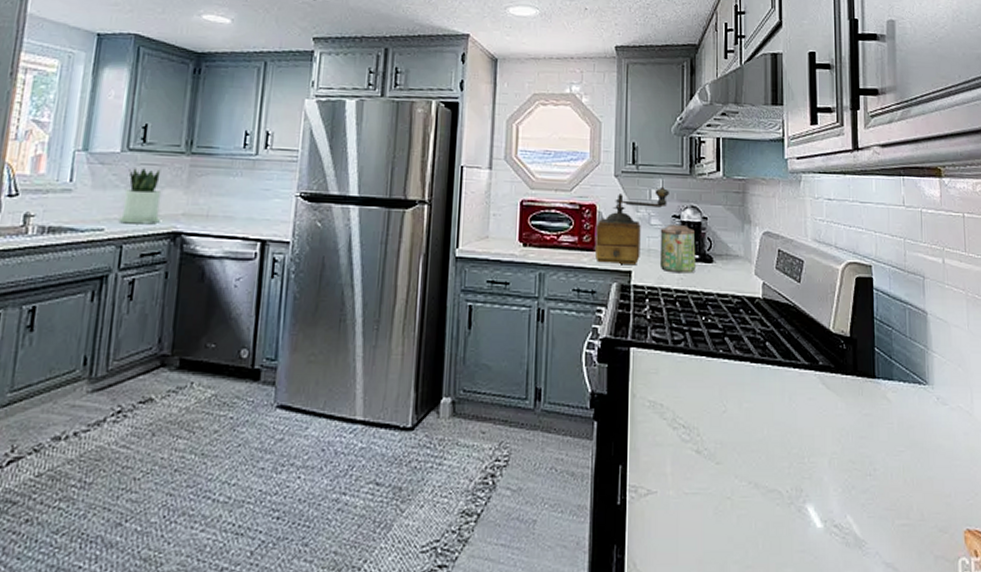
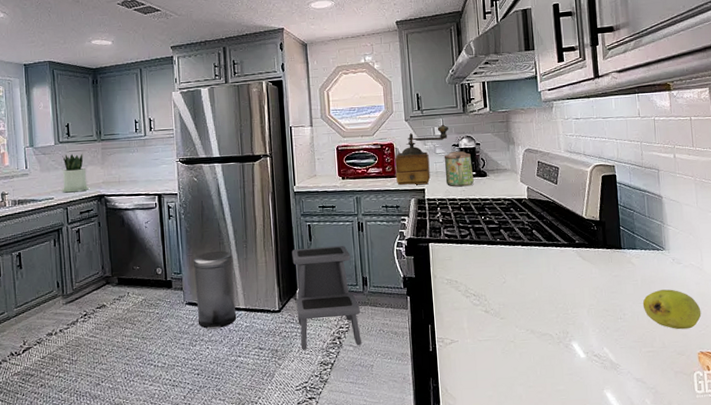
pedal bin: none [290,332,357,449] -> present [194,251,237,330]
step stool: none [436,338,527,491] -> present [292,245,361,350]
fruit: none [898,439,970,497] -> present [642,289,702,330]

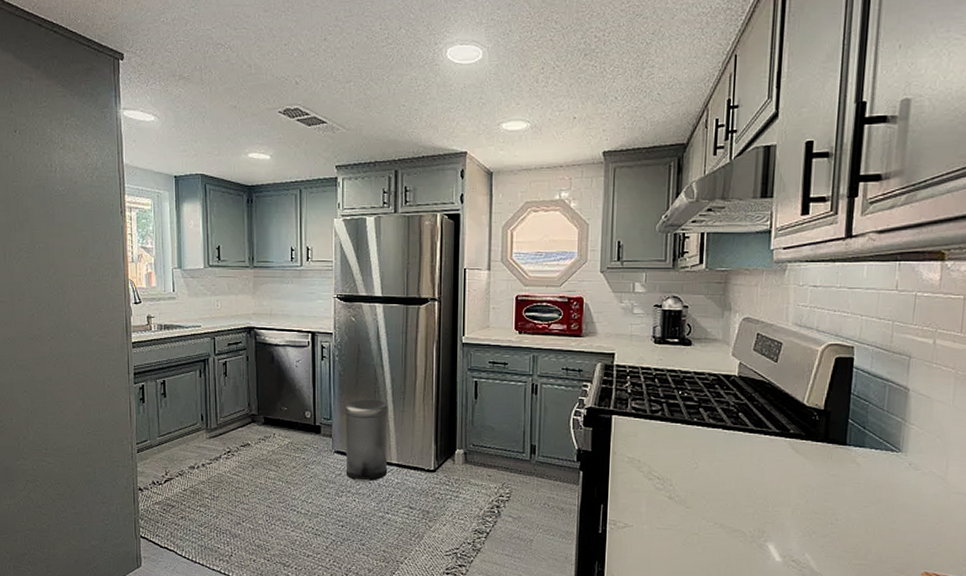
planter: present [61,153,90,193] -> none [209,280,239,322]
step stool: present [292,245,361,350] -> none [453,406,525,517]
coffee grinder: present [395,124,448,186] -> none [582,280,652,349]
canister: present [444,151,474,187] -> none [640,313,676,355]
fruit: present [642,289,702,330] -> none [861,497,935,545]

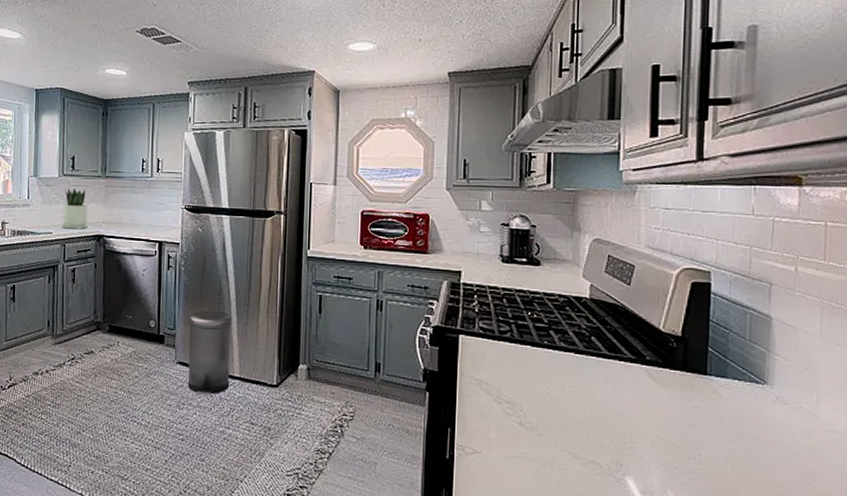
planter: none [209,280,239,322] -> present [60,188,90,230]

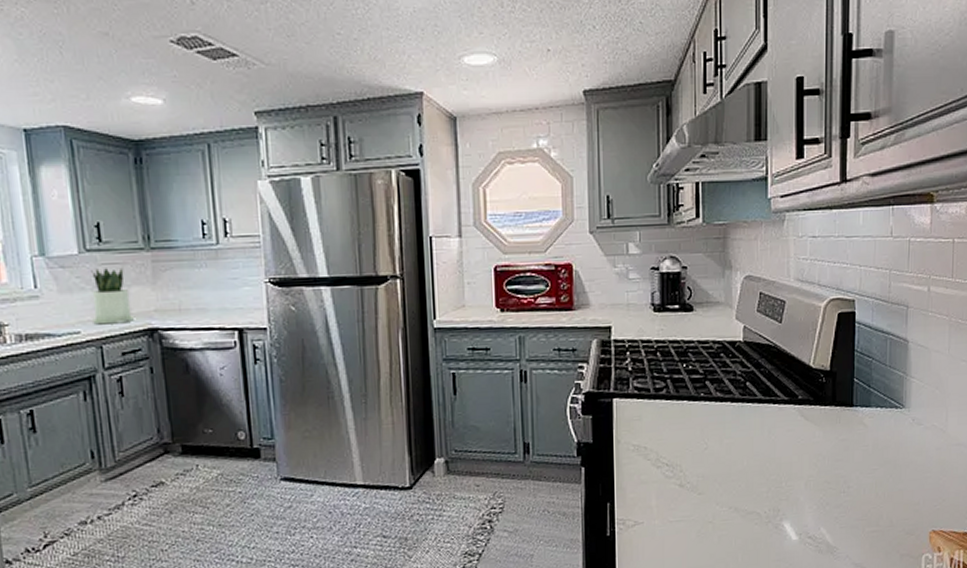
pedal bin: present [187,311,232,395] -> none [291,408,352,513]

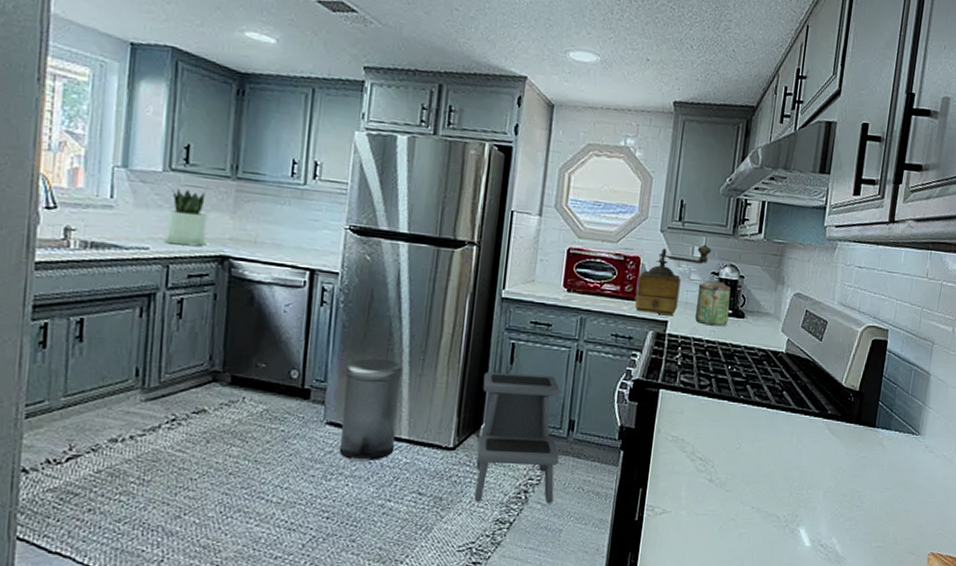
pedal bin: none [291,408,352,513] -> present [338,359,403,462]
step stool: none [429,400,519,538] -> present [474,372,560,503]
coffee grinder: none [573,239,647,322] -> present [635,244,711,316]
canister: none [638,277,676,325] -> present [694,281,731,327]

